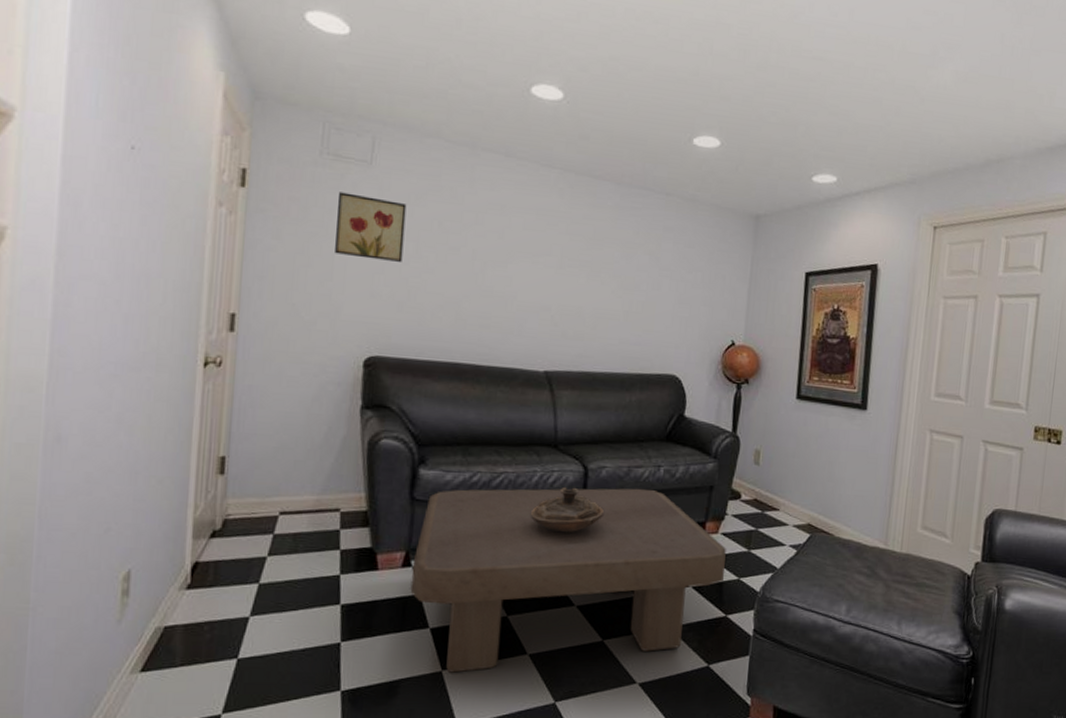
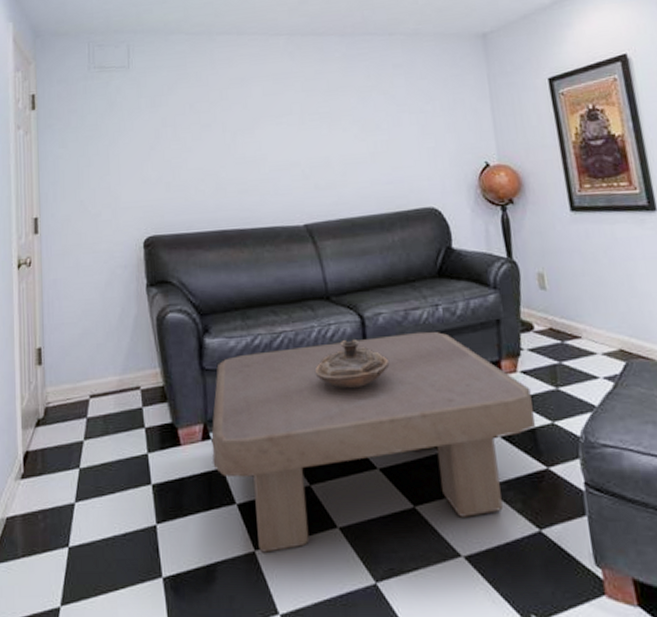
wall art: present [335,192,407,262] -> none [106,95,164,151]

